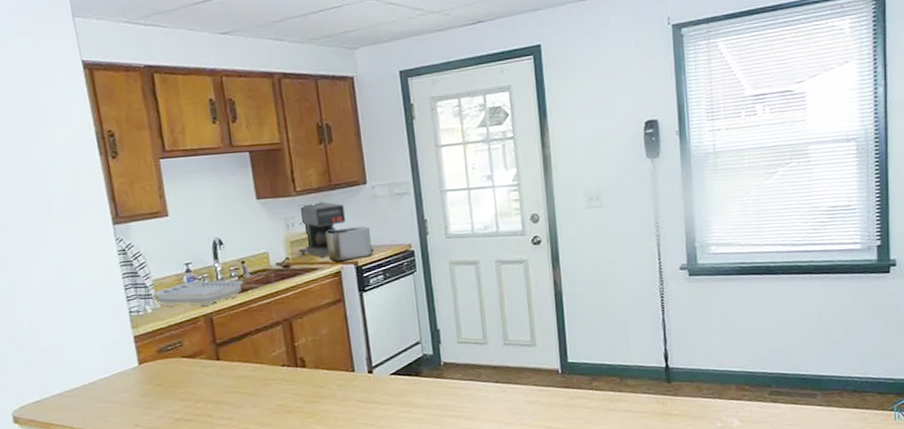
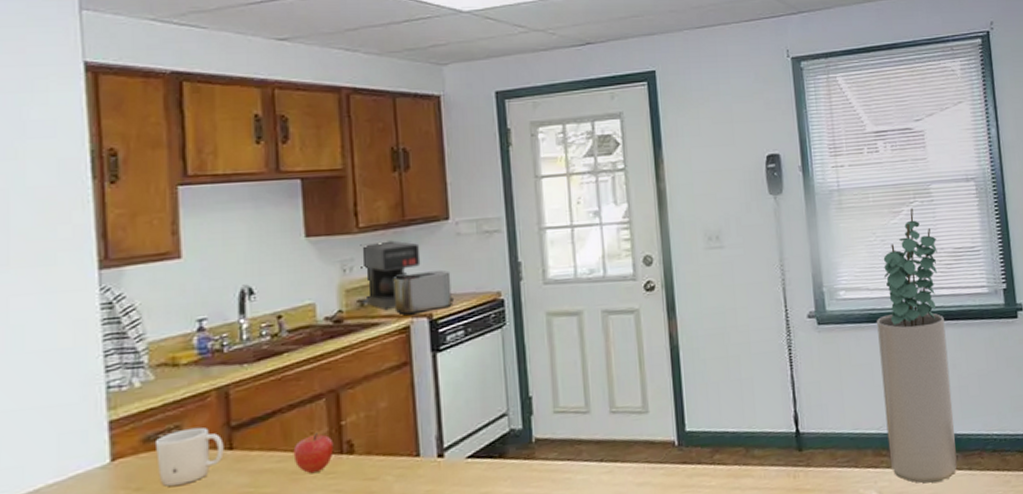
dish rack: present [153,280,244,307] -> none [146,340,278,379]
mug: none [166,343,214,384] -> present [154,426,224,486]
fruit: none [262,351,291,381] -> present [293,433,334,474]
vase: none [745,168,817,416] -> present [876,208,957,484]

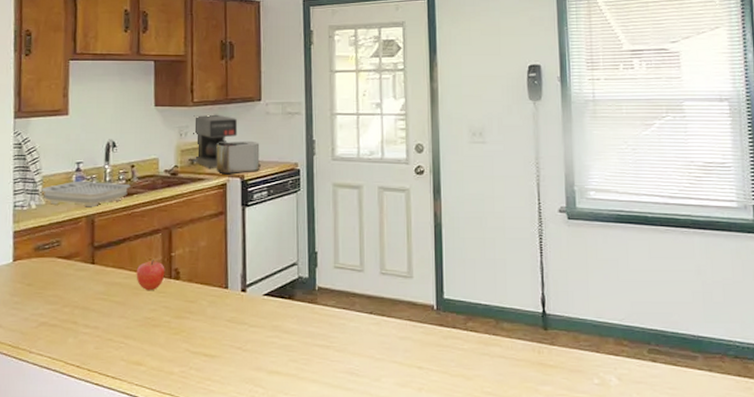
dish rack: none [146,340,278,379] -> present [40,181,130,207]
mug: present [154,426,224,486] -> none [42,244,88,285]
vase: present [876,208,957,484] -> none [623,122,697,377]

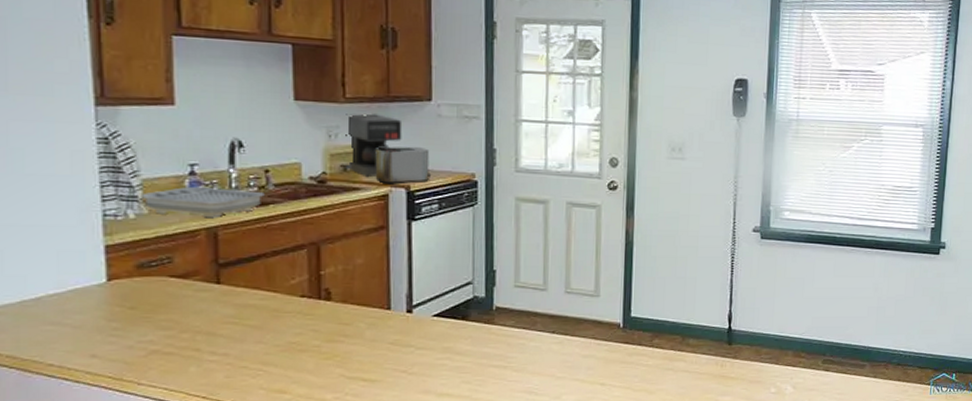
fruit: present [136,260,165,291] -> none [275,279,313,313]

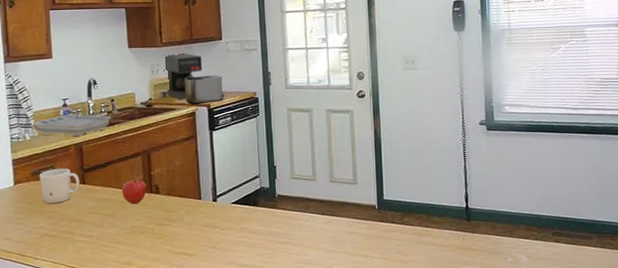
mug: none [147,260,212,309] -> present [39,168,80,203]
fruit: none [275,279,313,313] -> present [121,178,147,204]

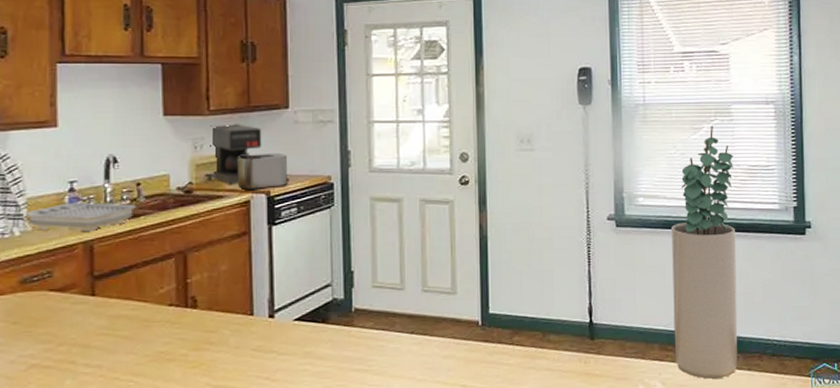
mug: present [39,168,80,203] -> none [30,274,87,323]
fruit: present [121,178,147,204] -> none [145,288,180,323]
vase: none [533,45,592,254] -> present [670,125,738,379]

